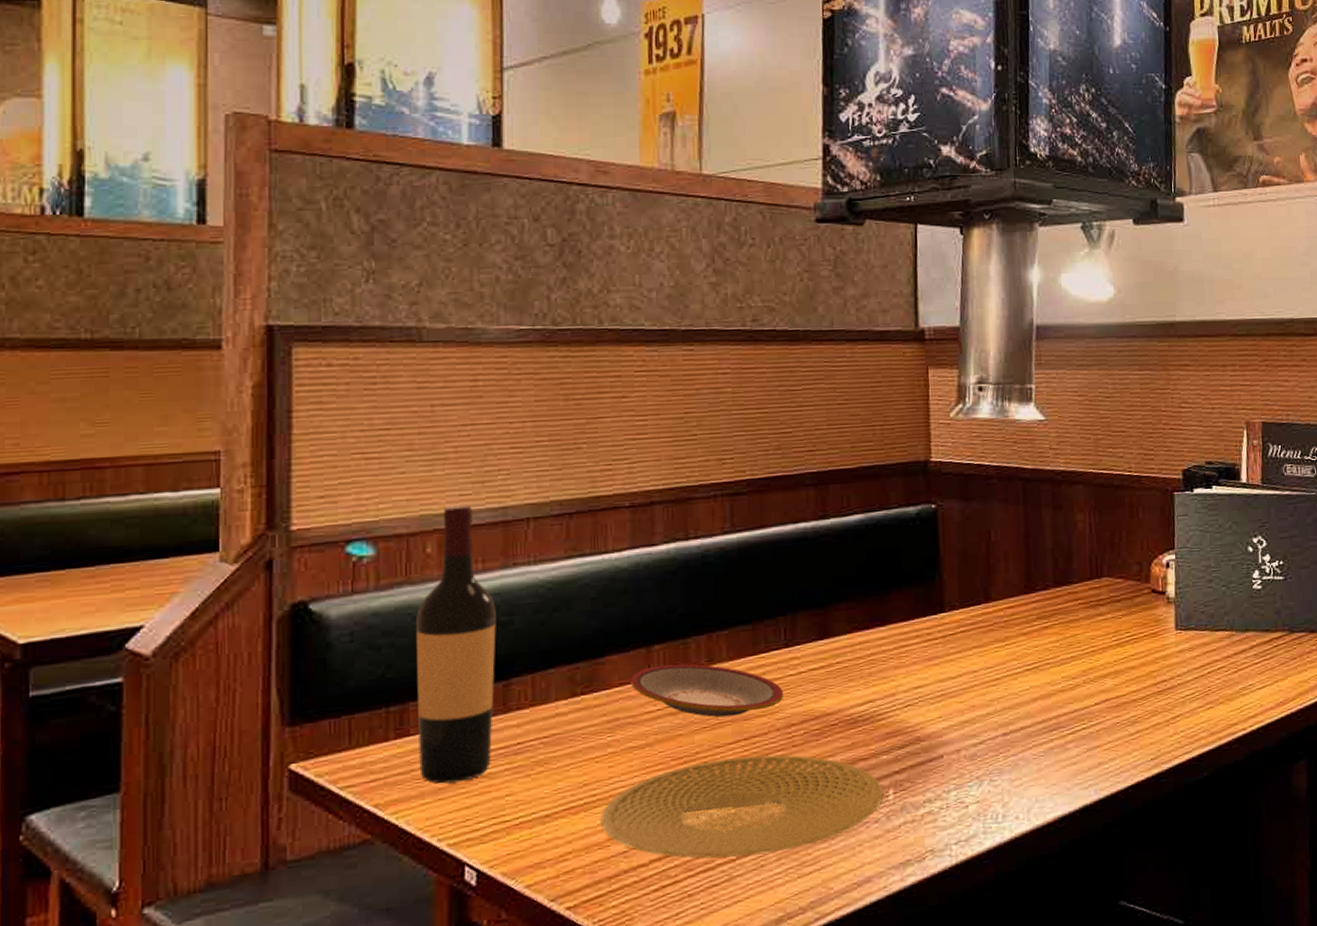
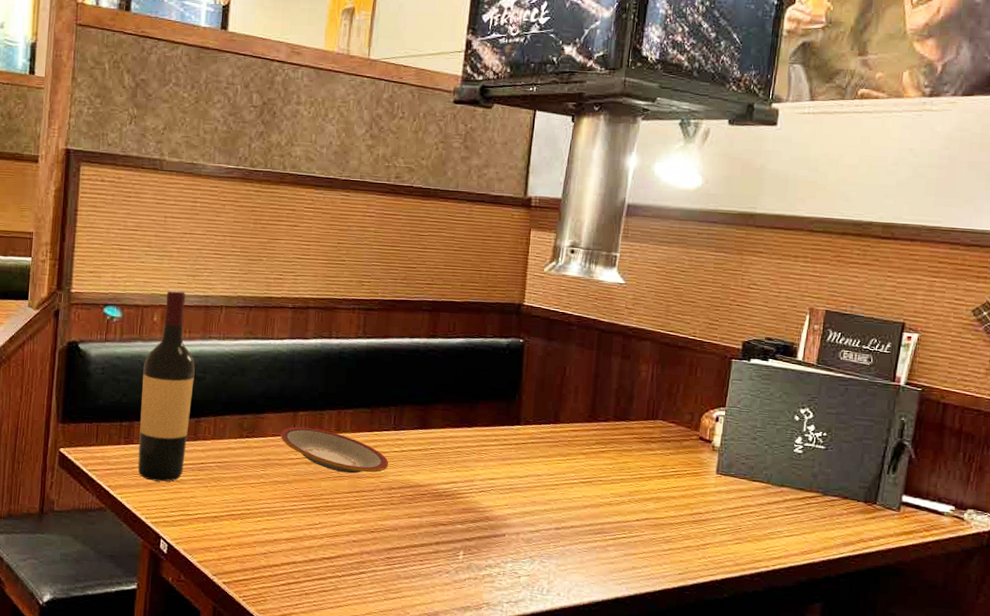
plate: present [600,754,884,859] -> none [250,502,456,578]

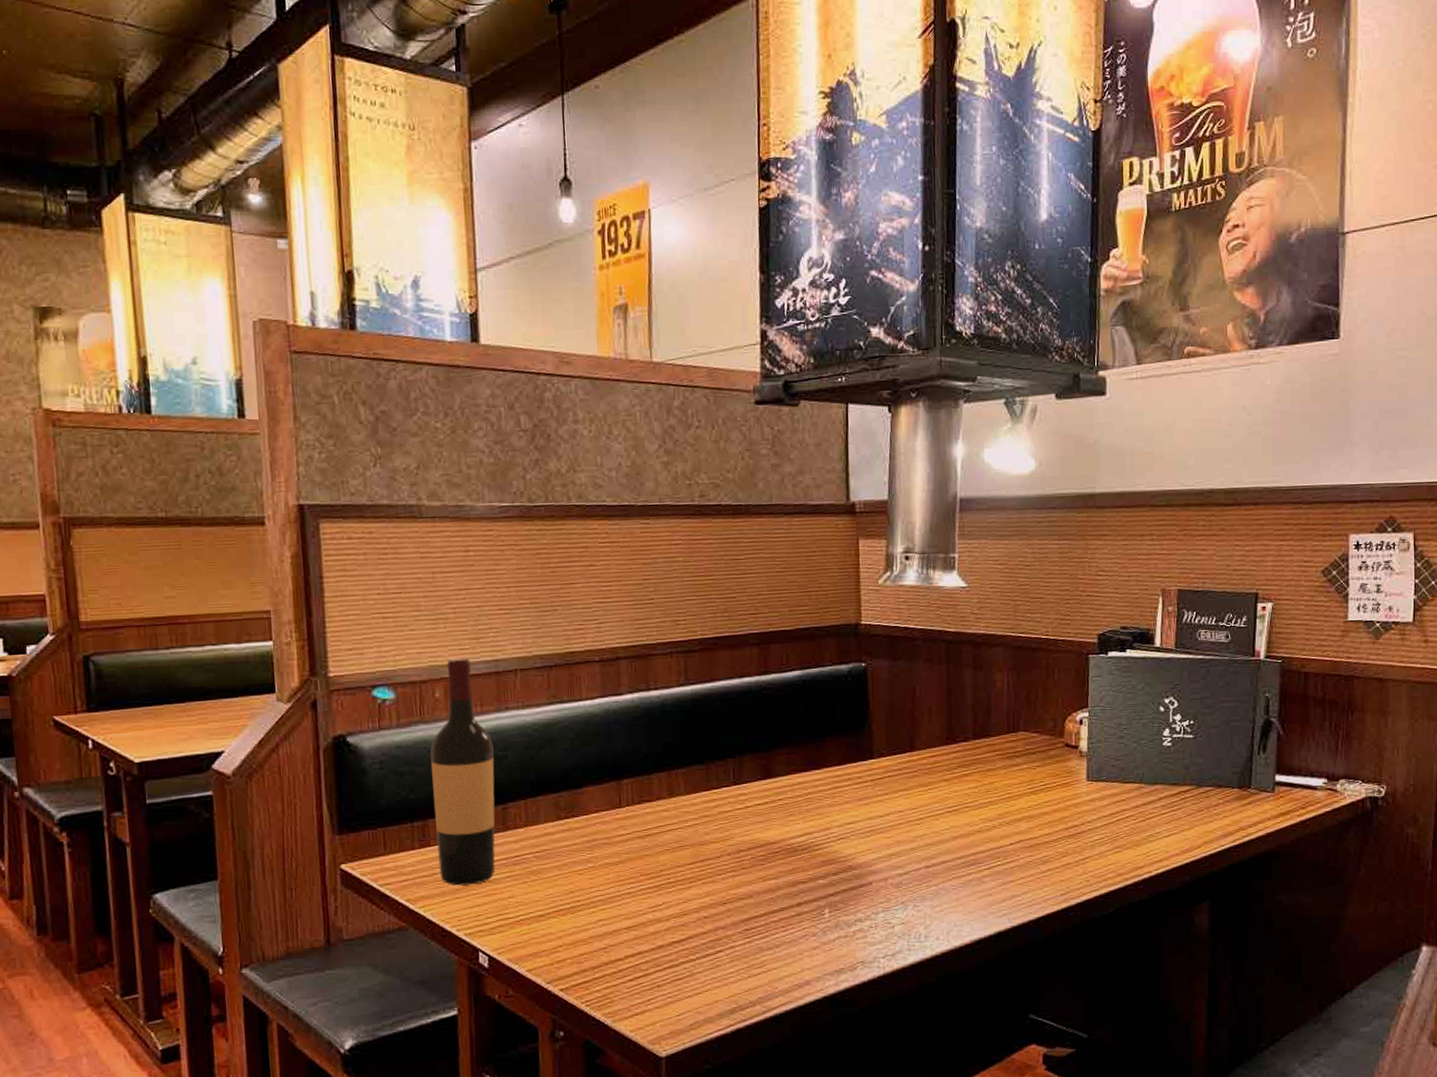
plate: present [280,426,389,474] -> none [605,795,734,842]

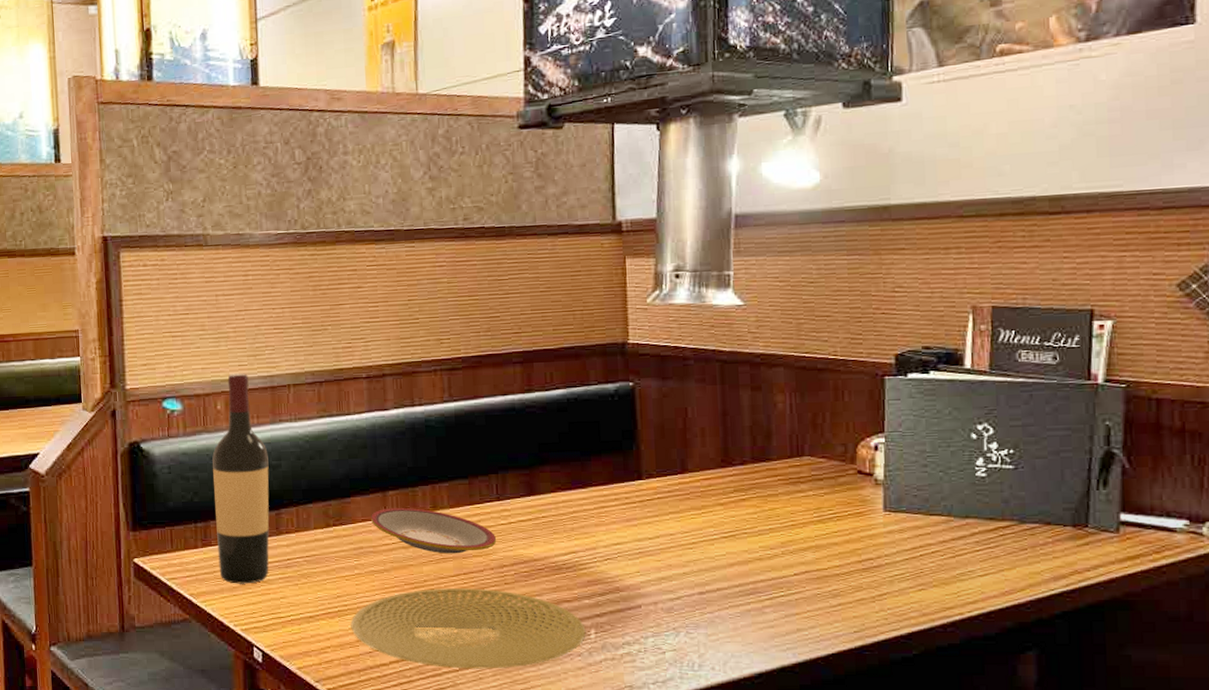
plate: none [584,875,821,958] -> present [350,588,586,669]
plate: none [605,795,734,842] -> present [371,507,497,554]

